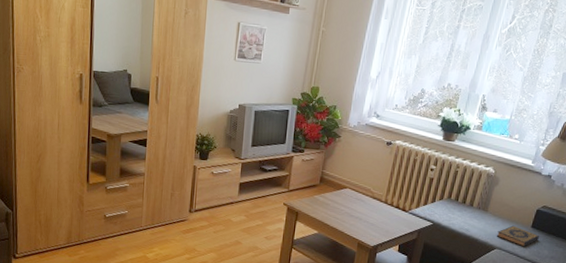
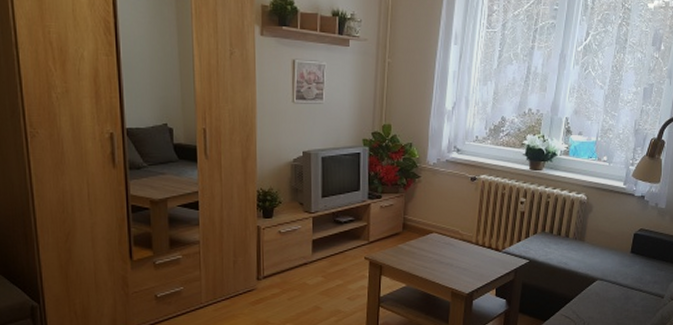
hardback book: present [496,225,540,247] -> none [596,253,641,275]

